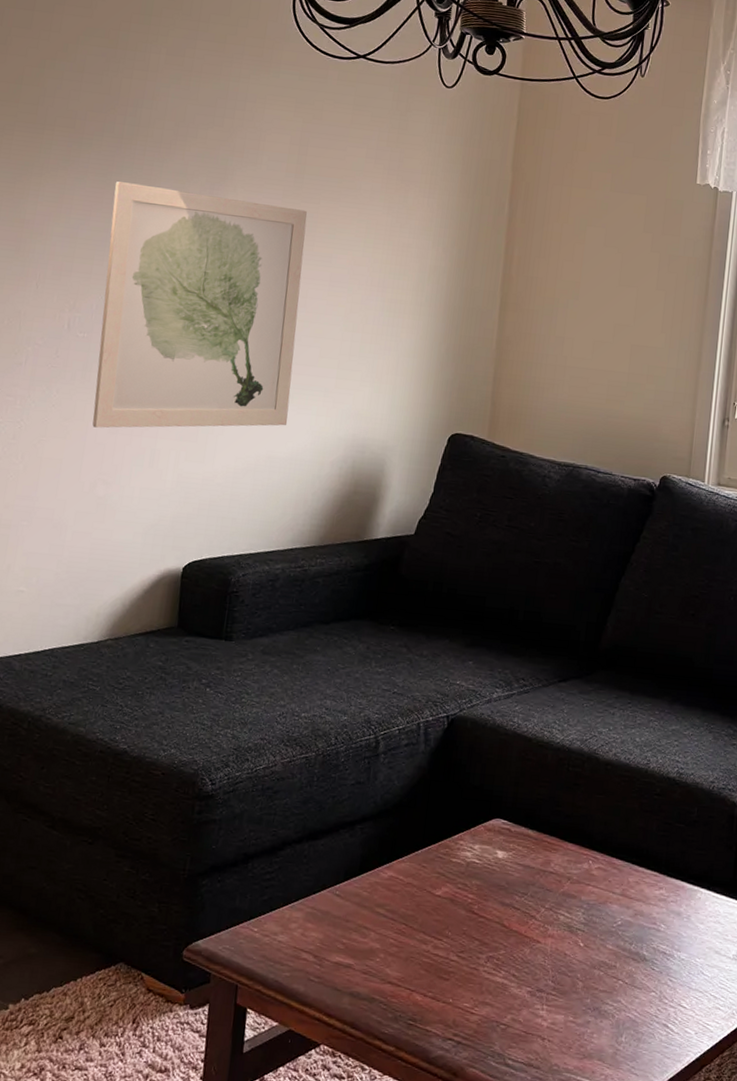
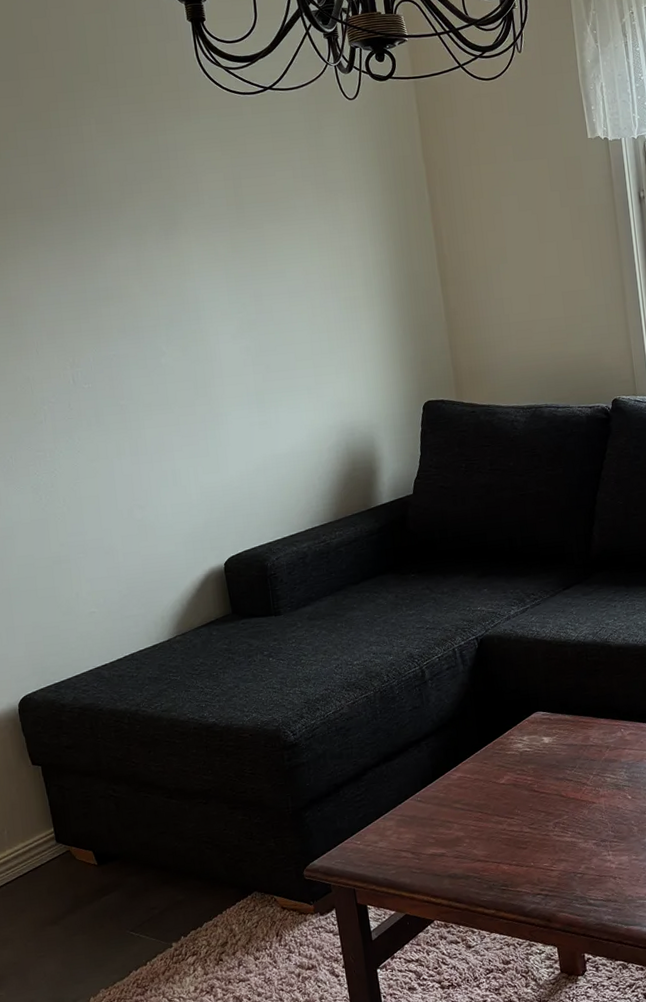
wall art: present [92,181,307,428] -> none [81,236,282,462]

